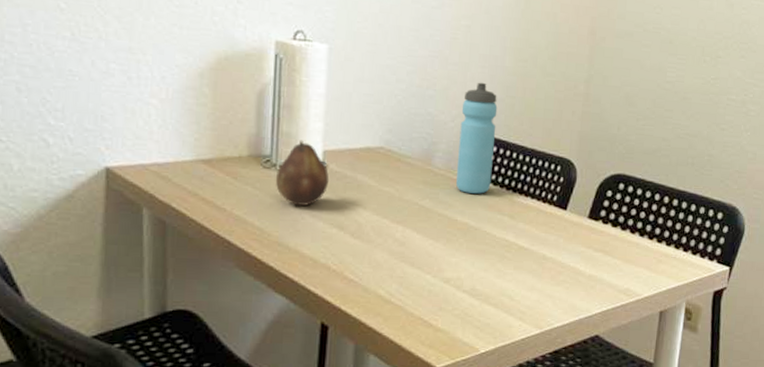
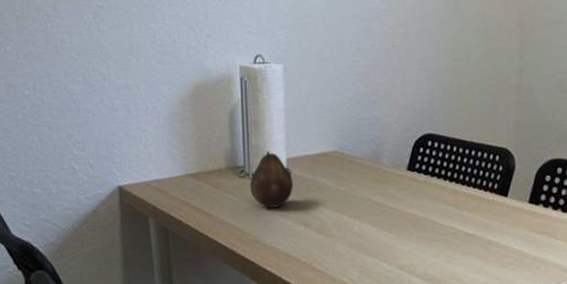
water bottle: present [456,82,498,194] -> none [403,84,436,187]

